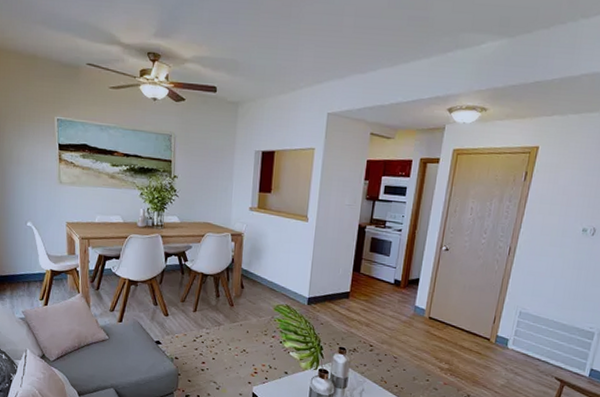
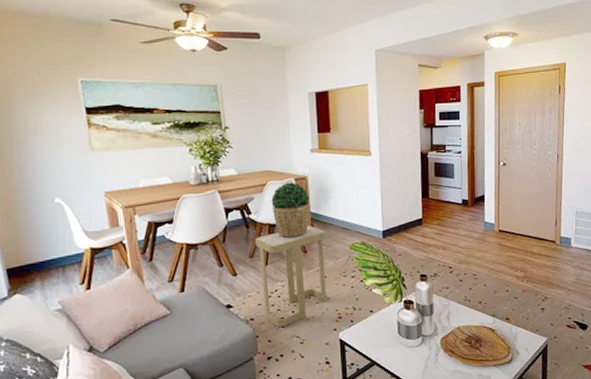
side table: none [188,281,254,371] -> present [256,226,327,327]
potted plant: none [206,236,243,290] -> present [271,182,310,238]

